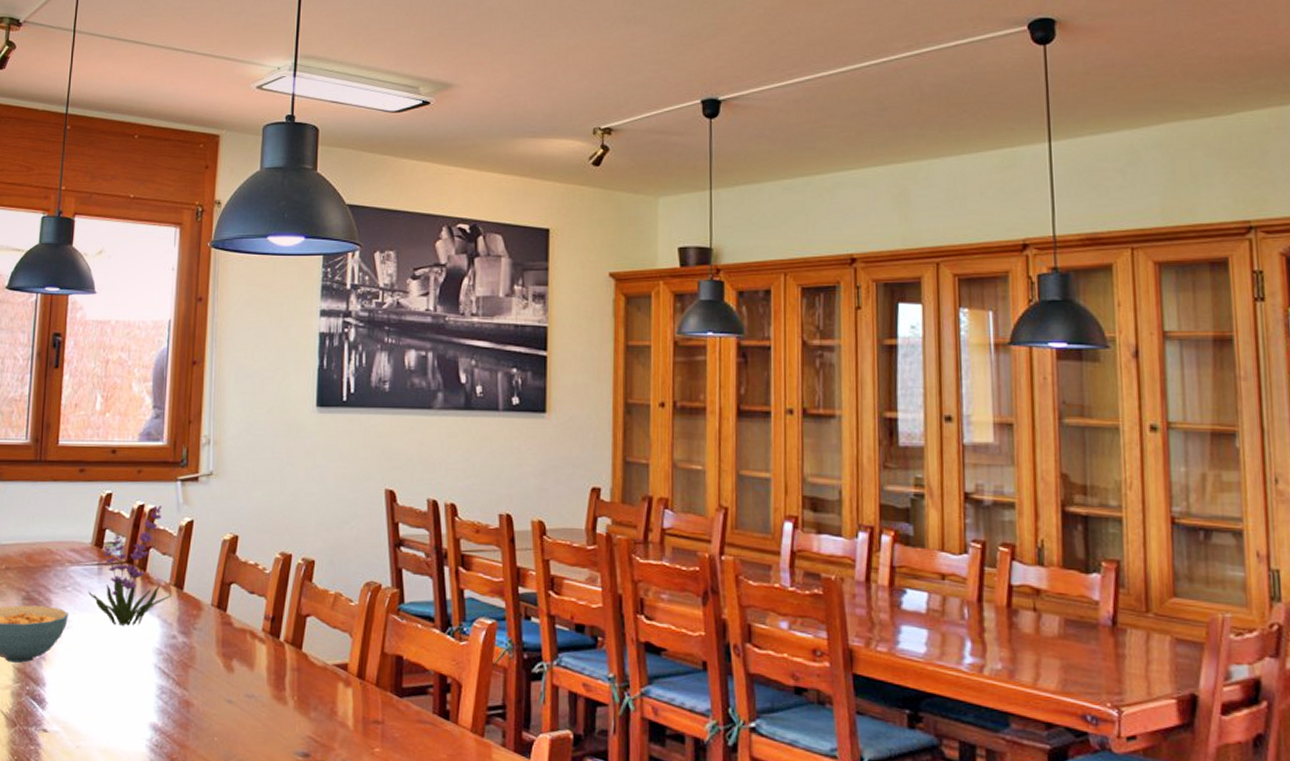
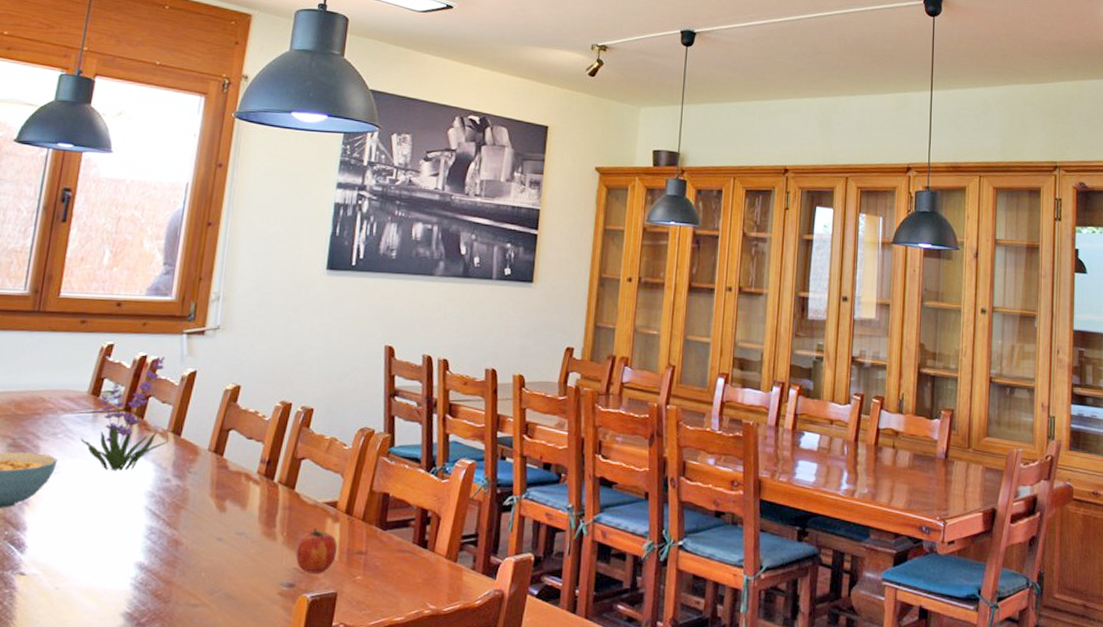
fruit: none [308,693,351,743] -> present [295,528,337,573]

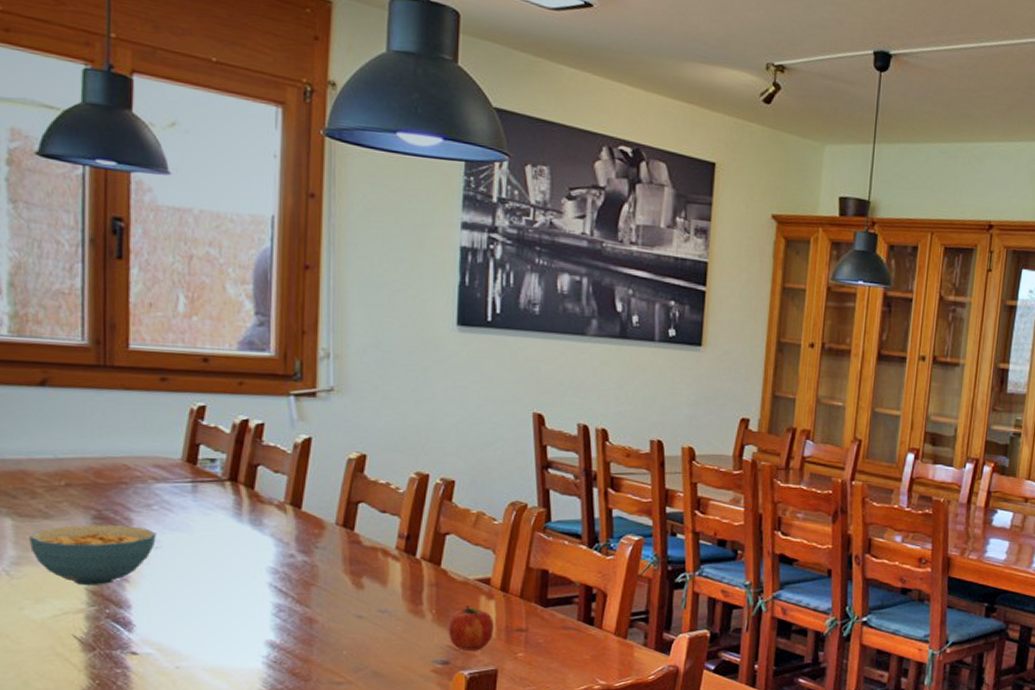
plant: present [80,356,168,472] -> none [180,420,286,547]

